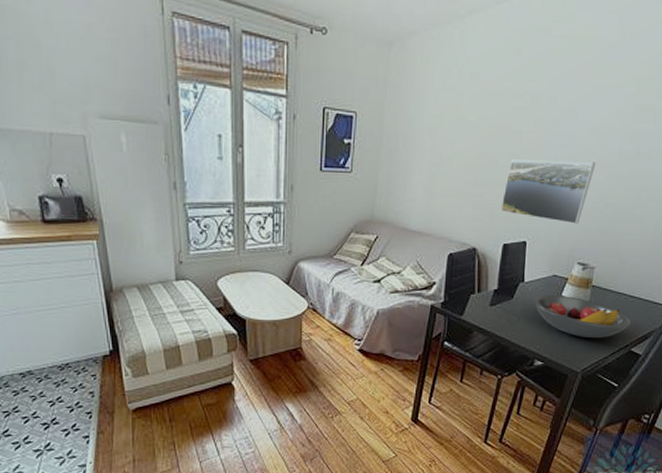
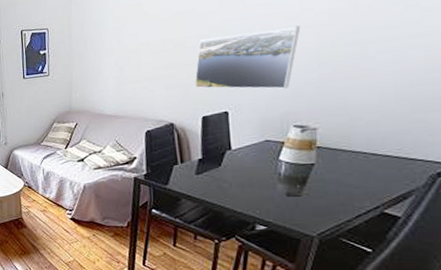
fruit bowl: present [534,294,631,339] -> none [246,158,378,201]

